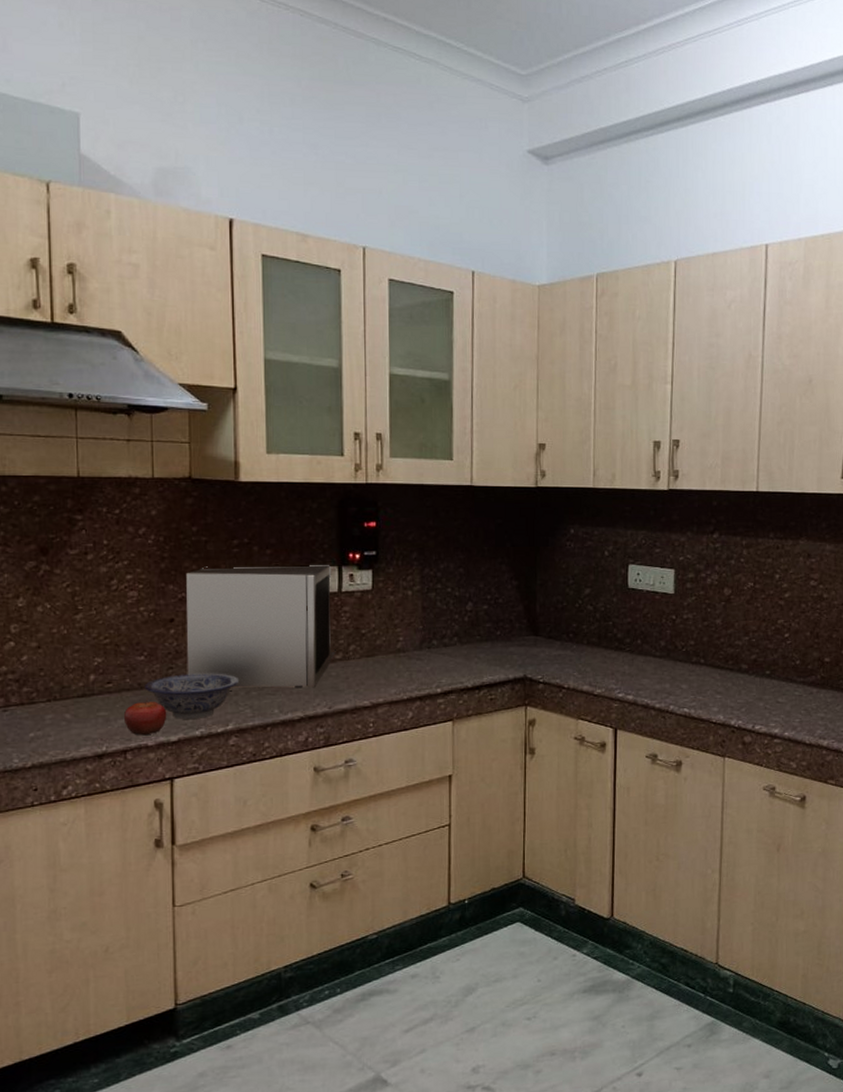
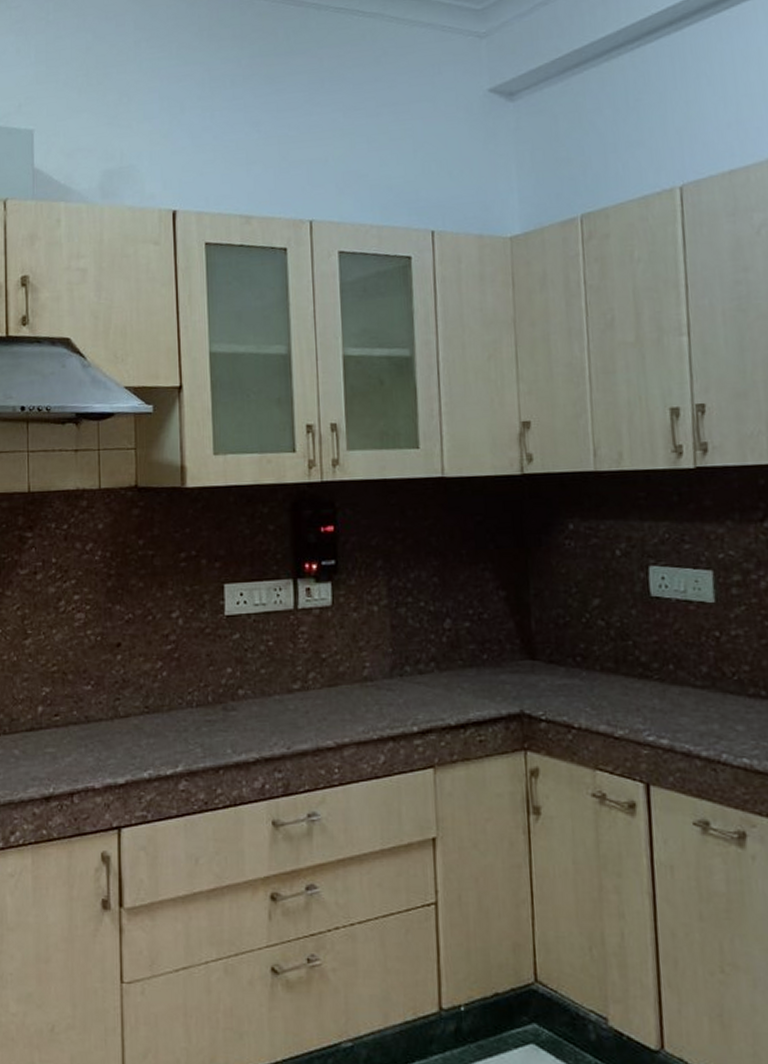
fruit: present [123,697,167,736] -> none [70,732,114,777]
bowl: present [145,673,240,719] -> none [91,705,189,758]
microwave: present [186,565,336,689] -> none [133,578,294,724]

